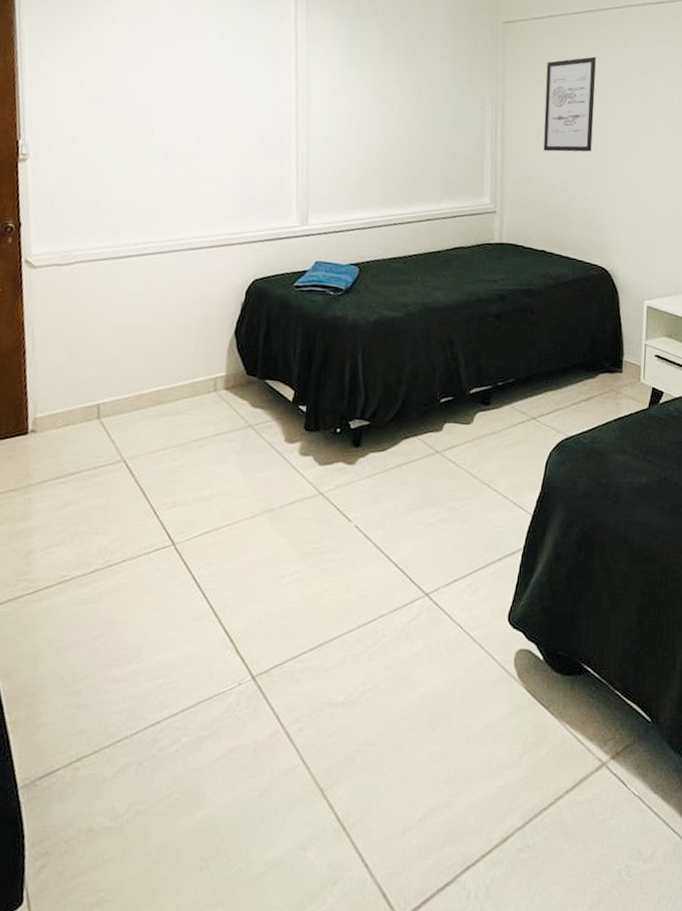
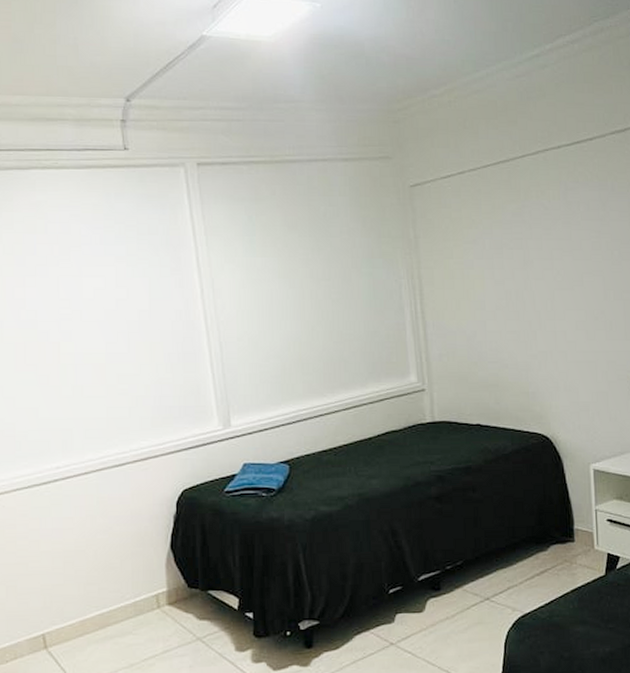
wall art: present [543,56,596,152] -> none [461,211,518,319]

